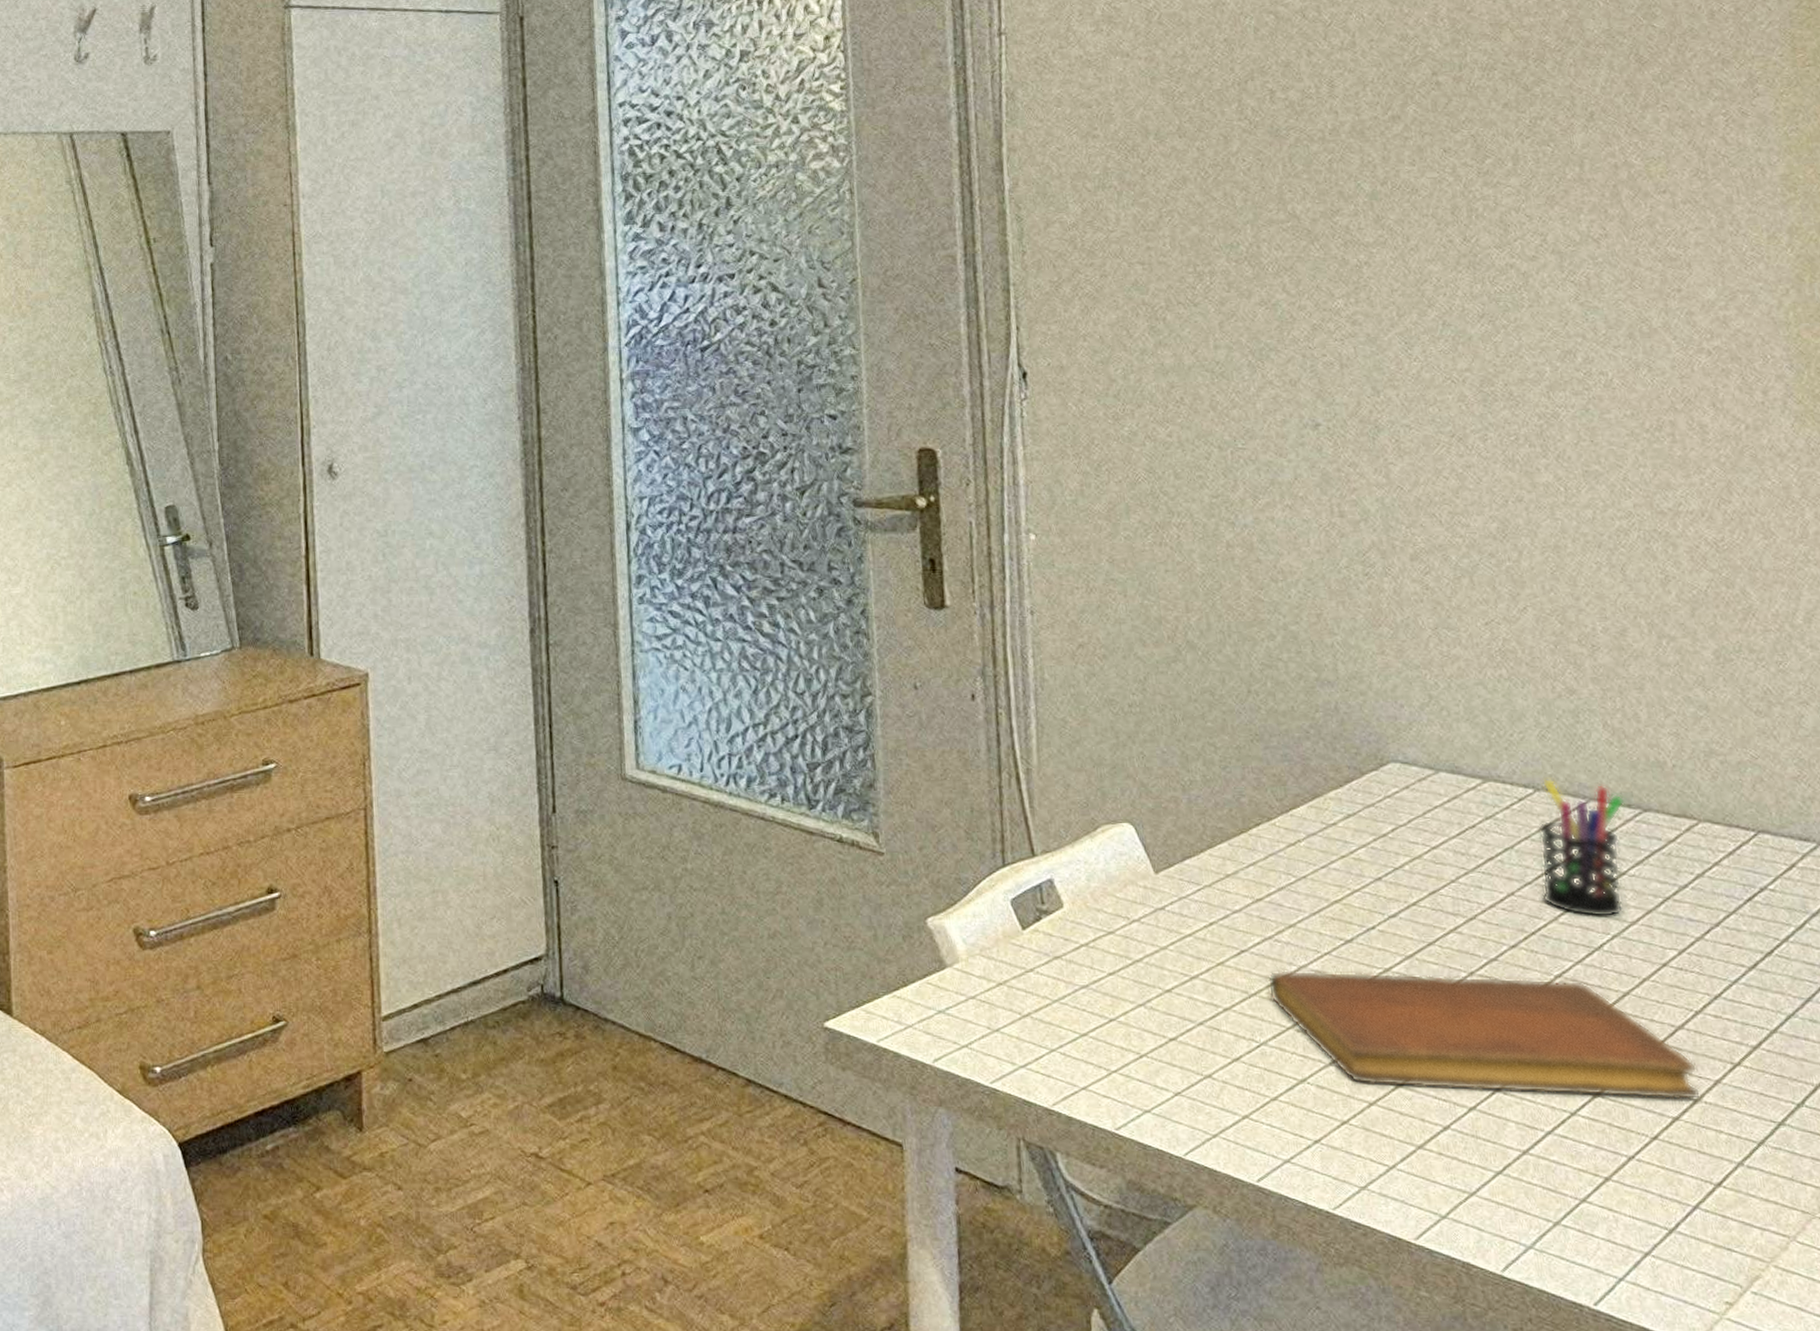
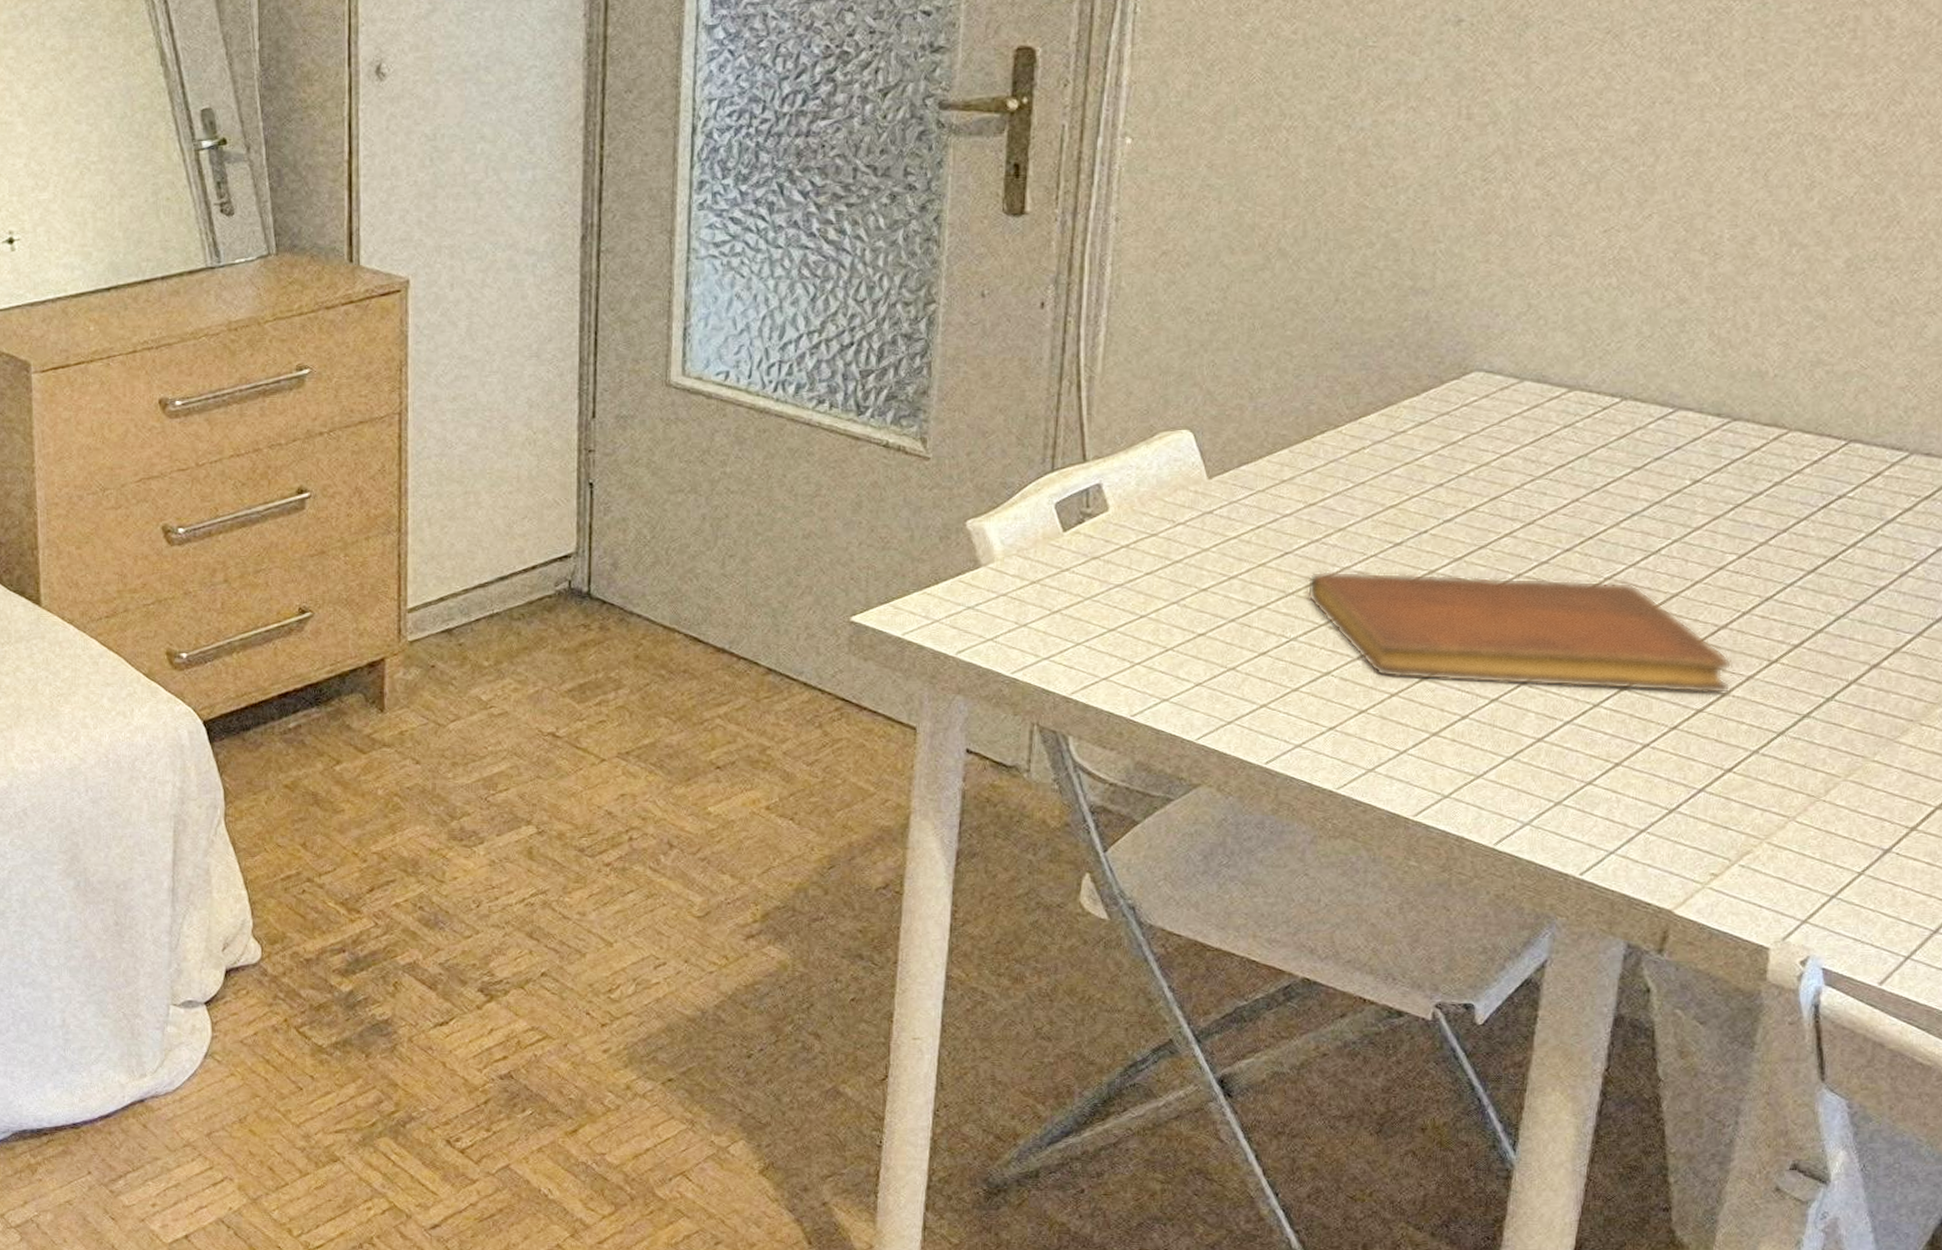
pen holder: present [1538,778,1625,918] -> none [1608,387,1715,523]

